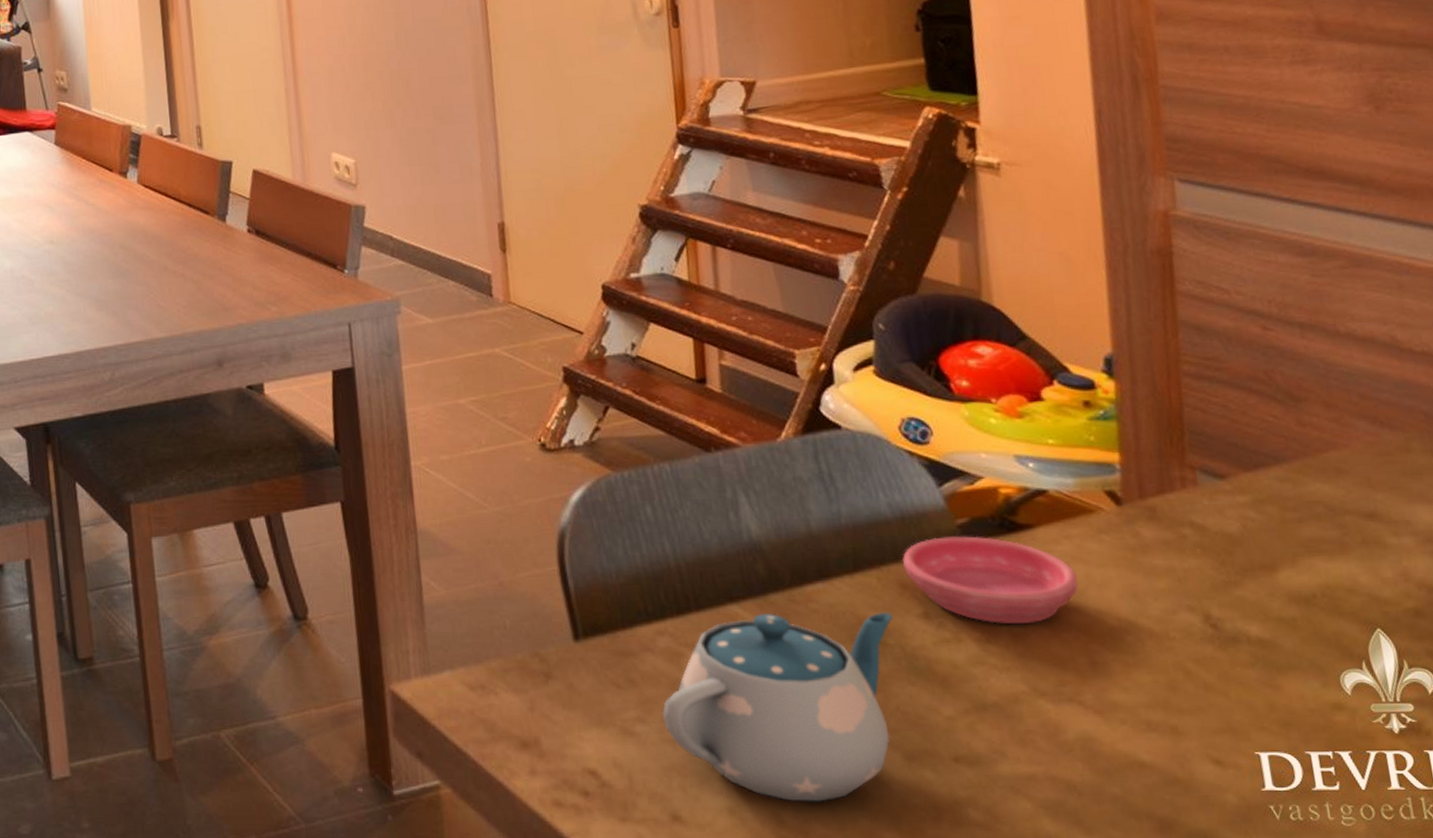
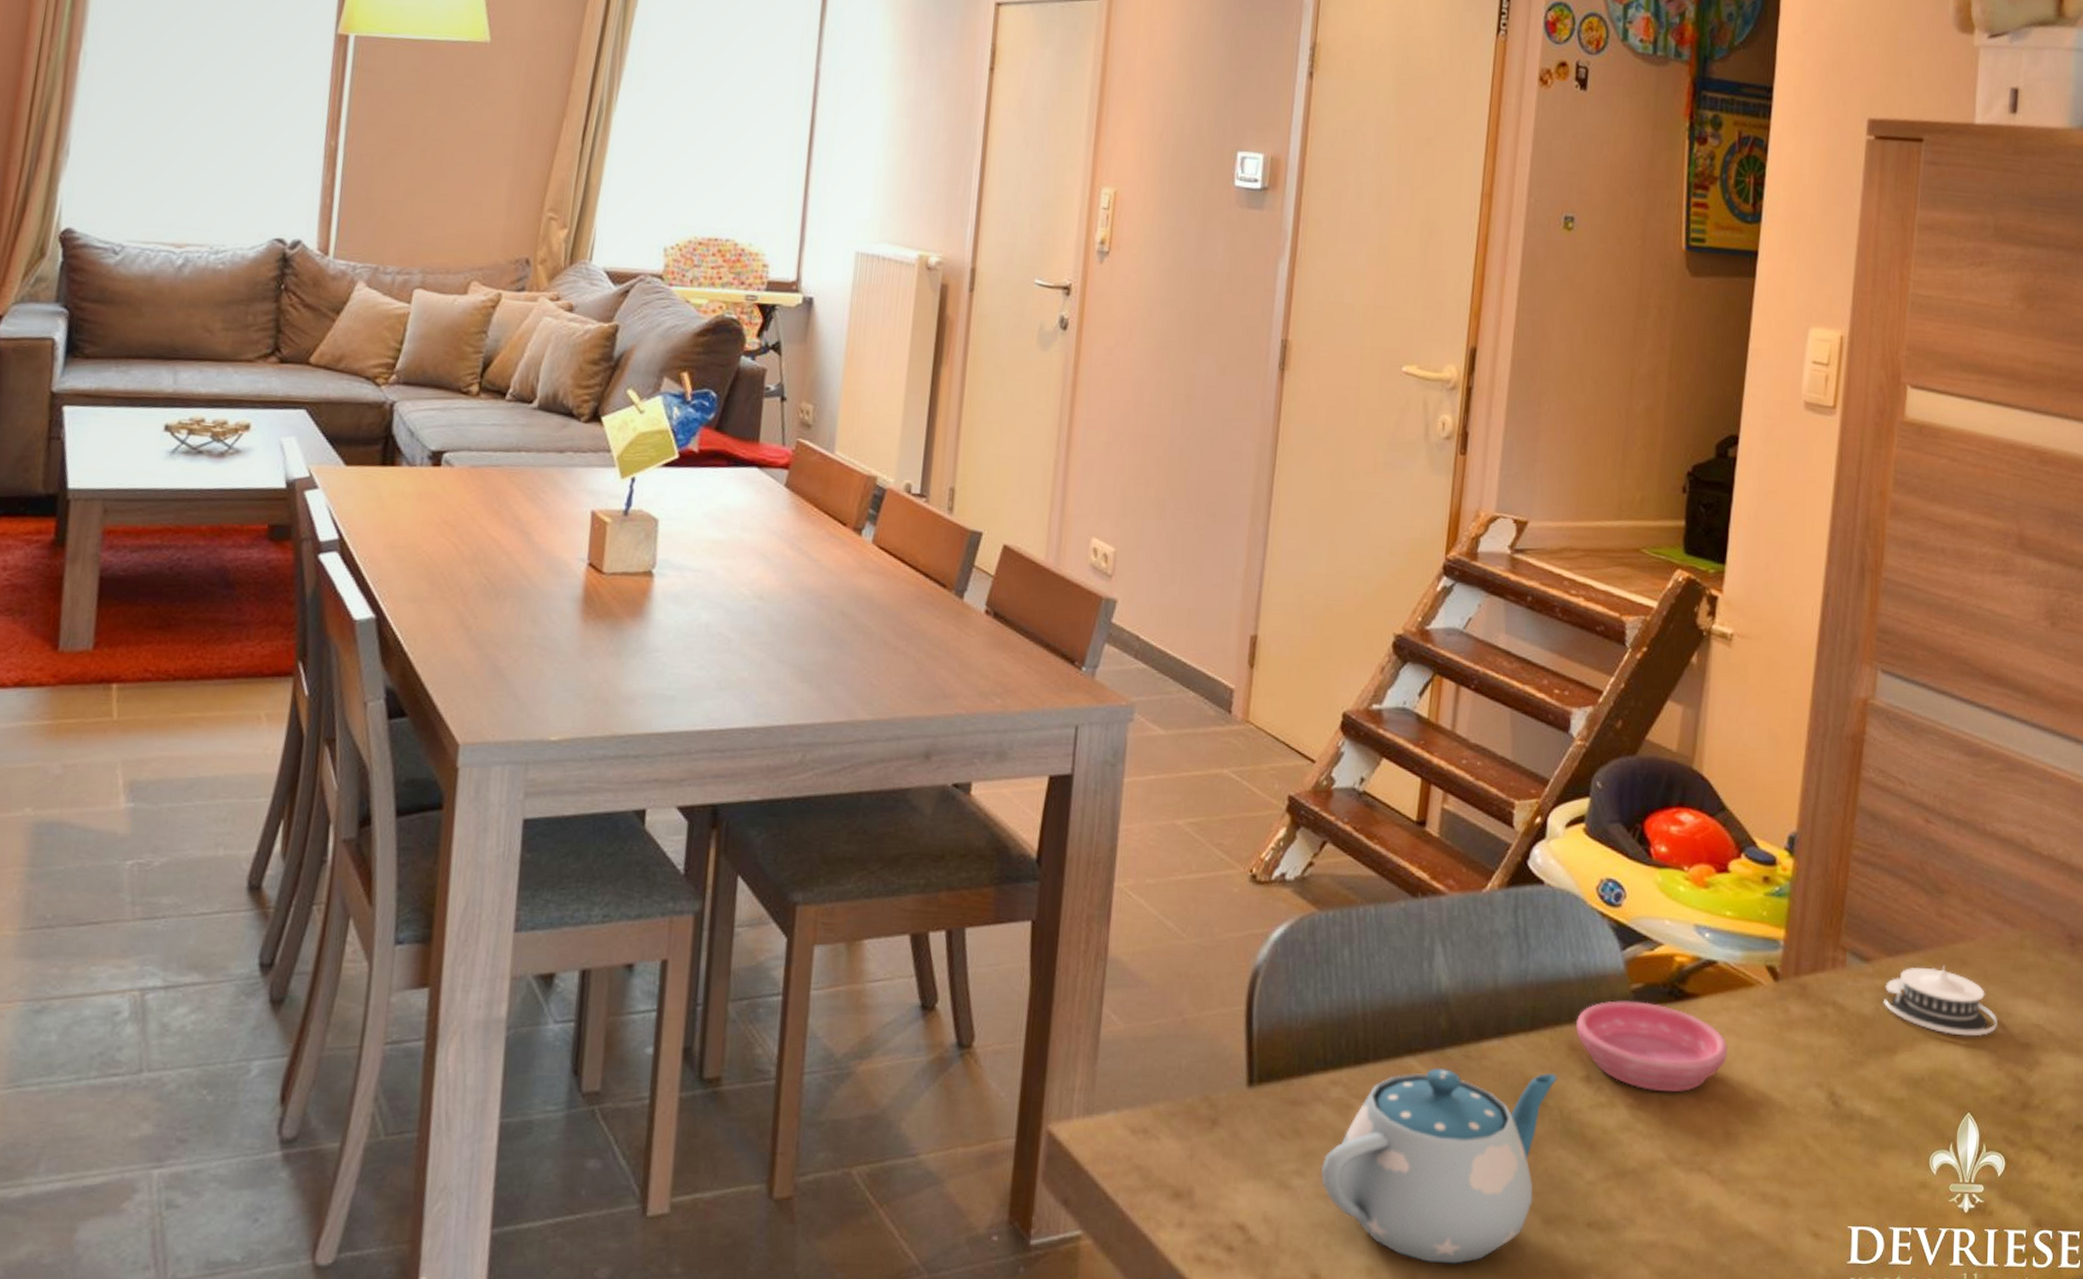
architectural model: none [1249,476,1395,548] -> present [1884,965,1998,1037]

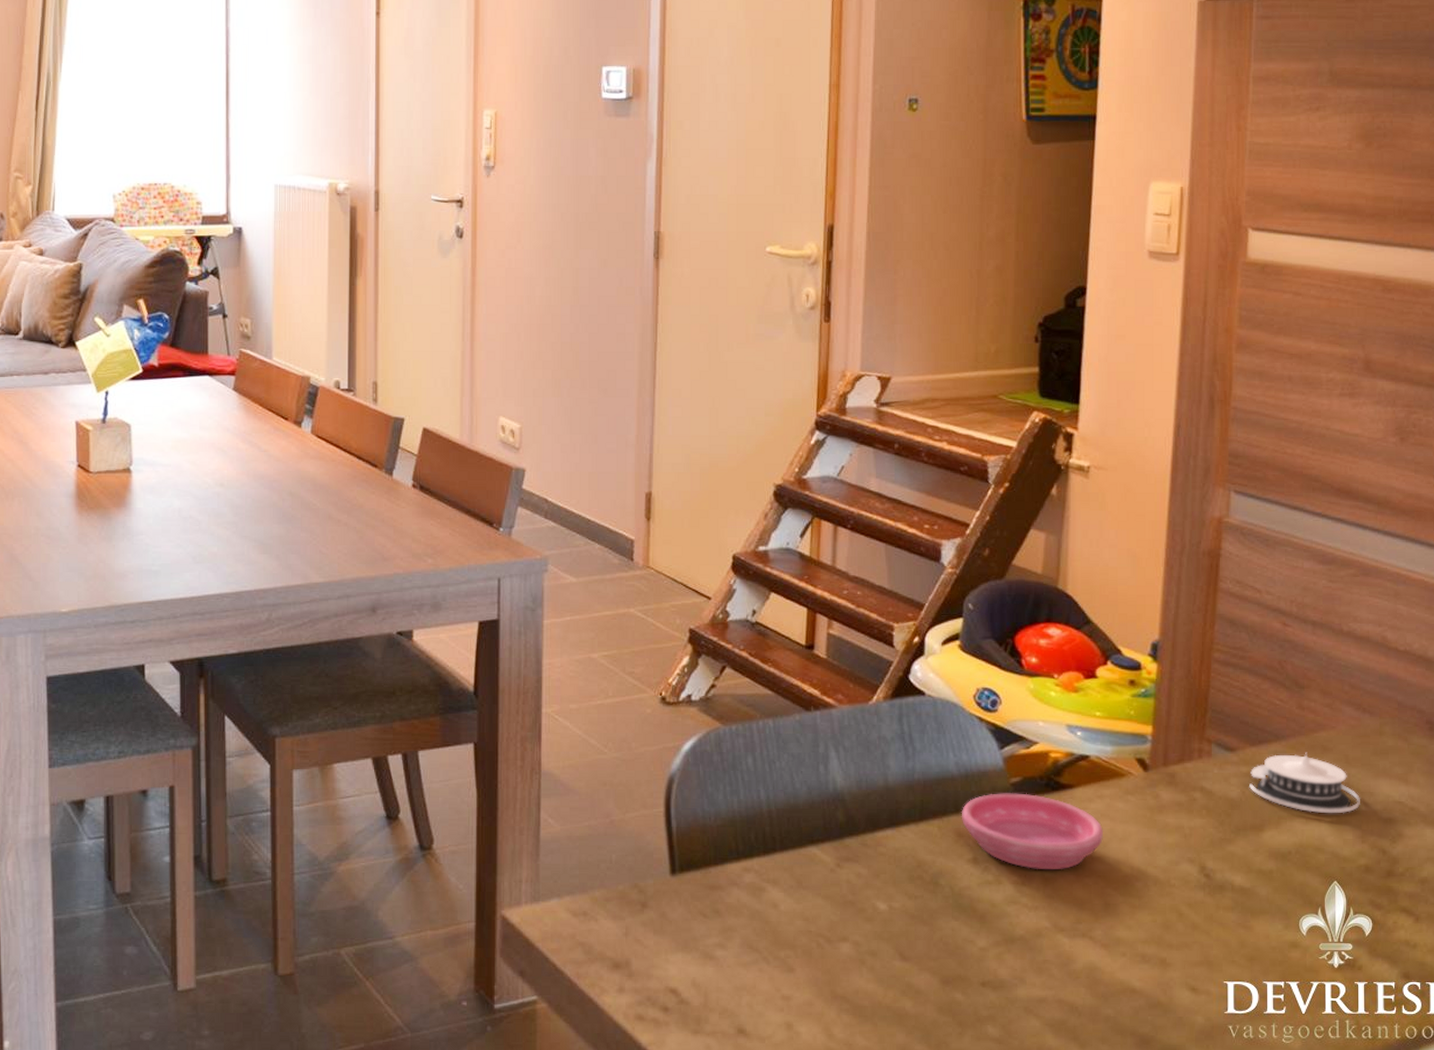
teapot: present [1320,1068,1557,1264] -> none [740,855,947,1019]

